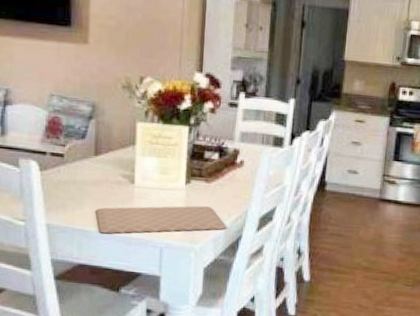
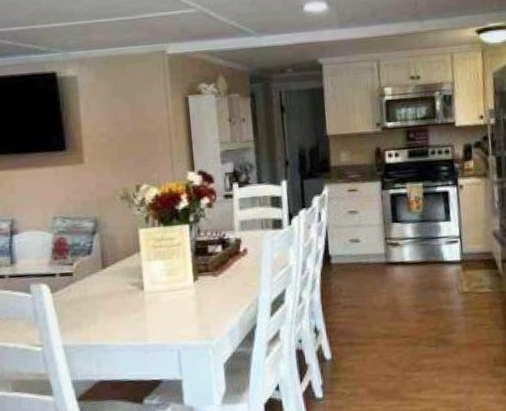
placemat: present [95,206,227,234] -> none [109,300,241,346]

